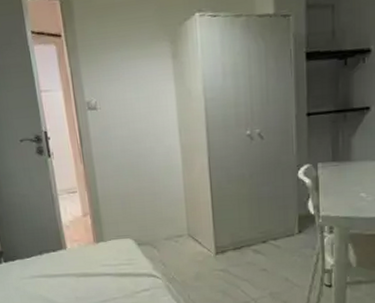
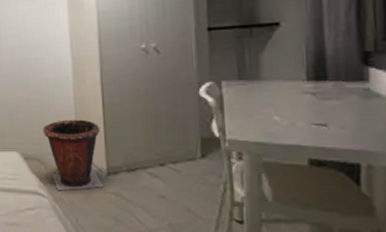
waste bin: none [154,204,212,272] -> present [42,119,104,191]

